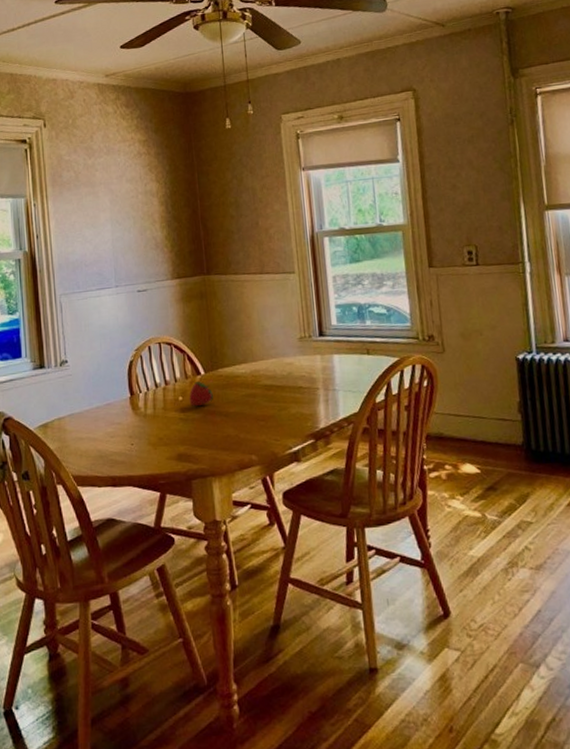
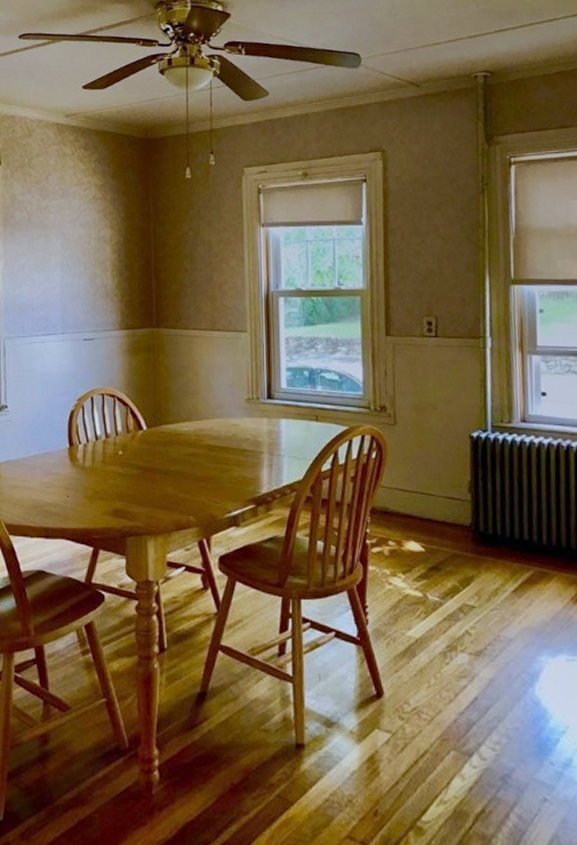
fruit: present [189,382,213,407] -> none [129,437,154,463]

